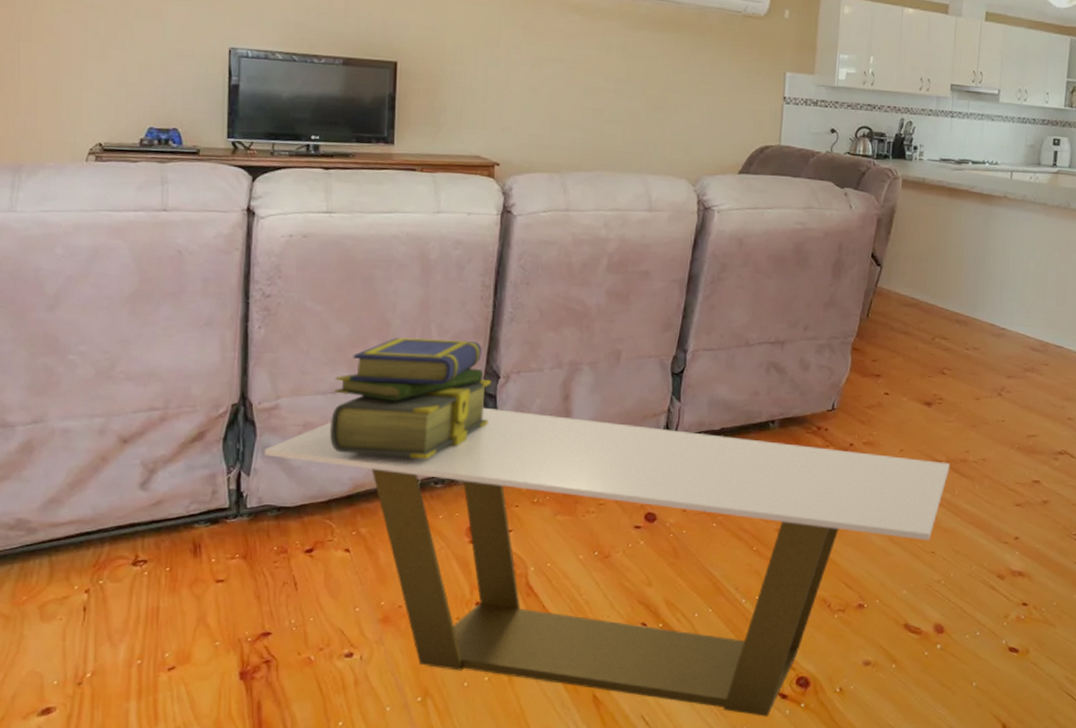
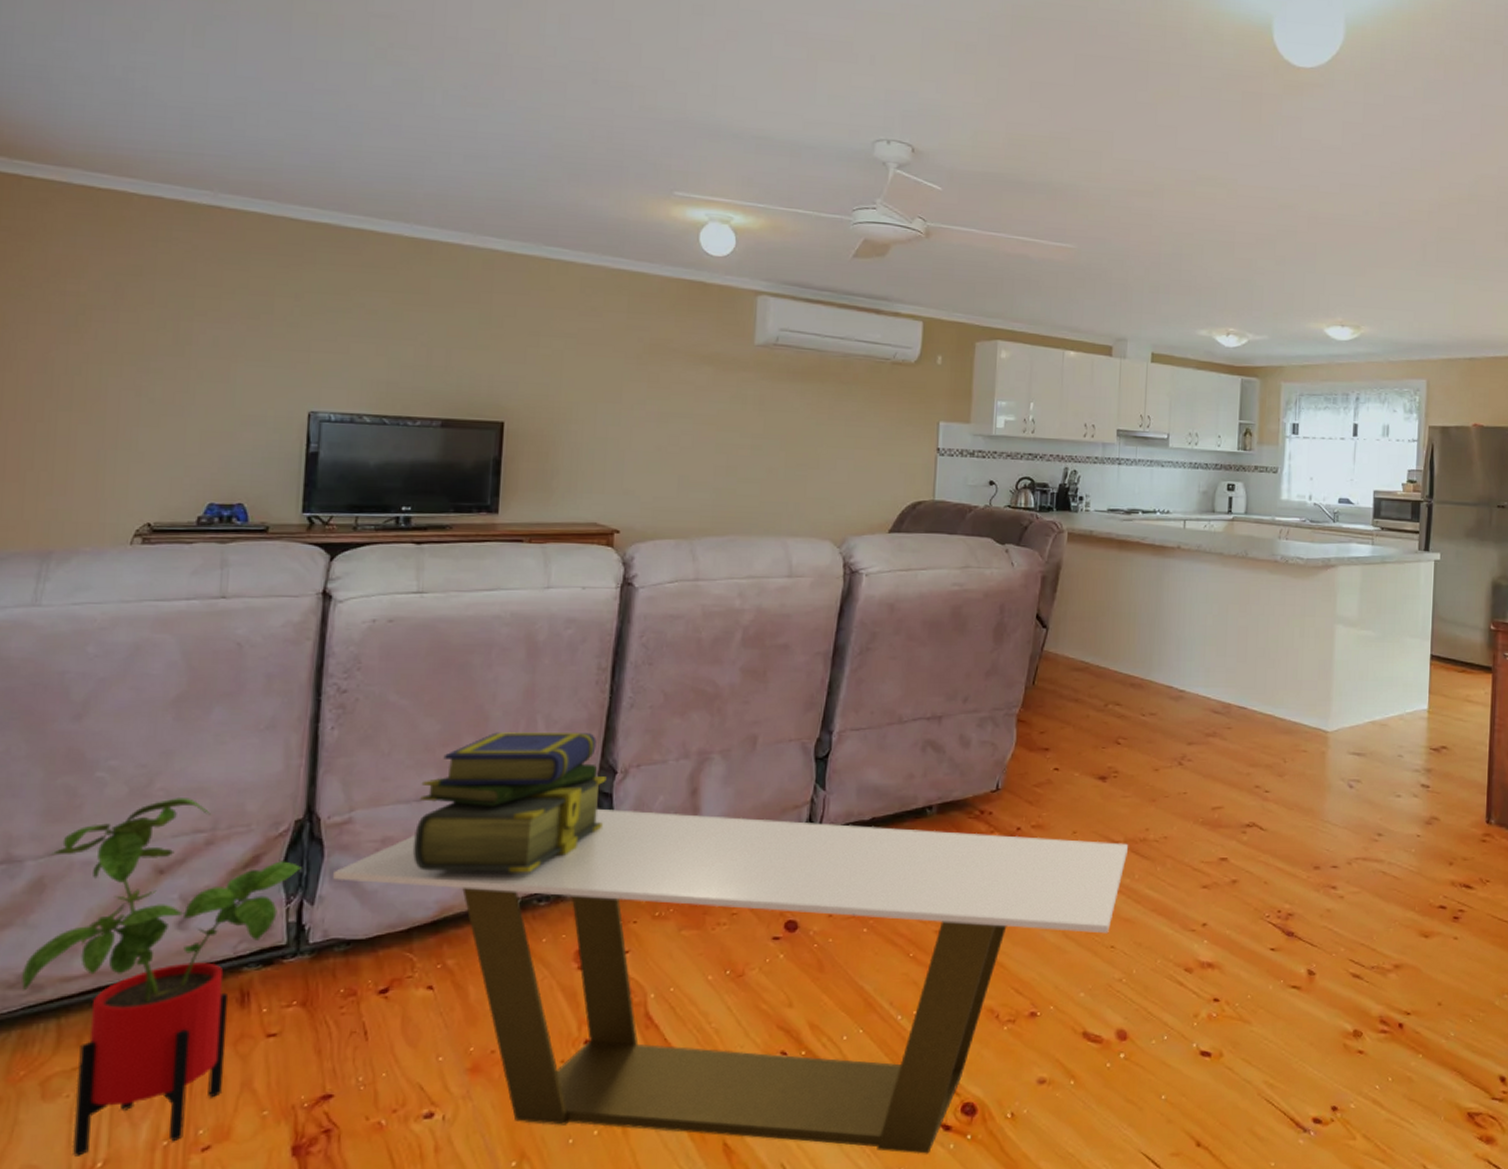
house plant: none [18,379,240,667] -> present [21,796,303,1156]

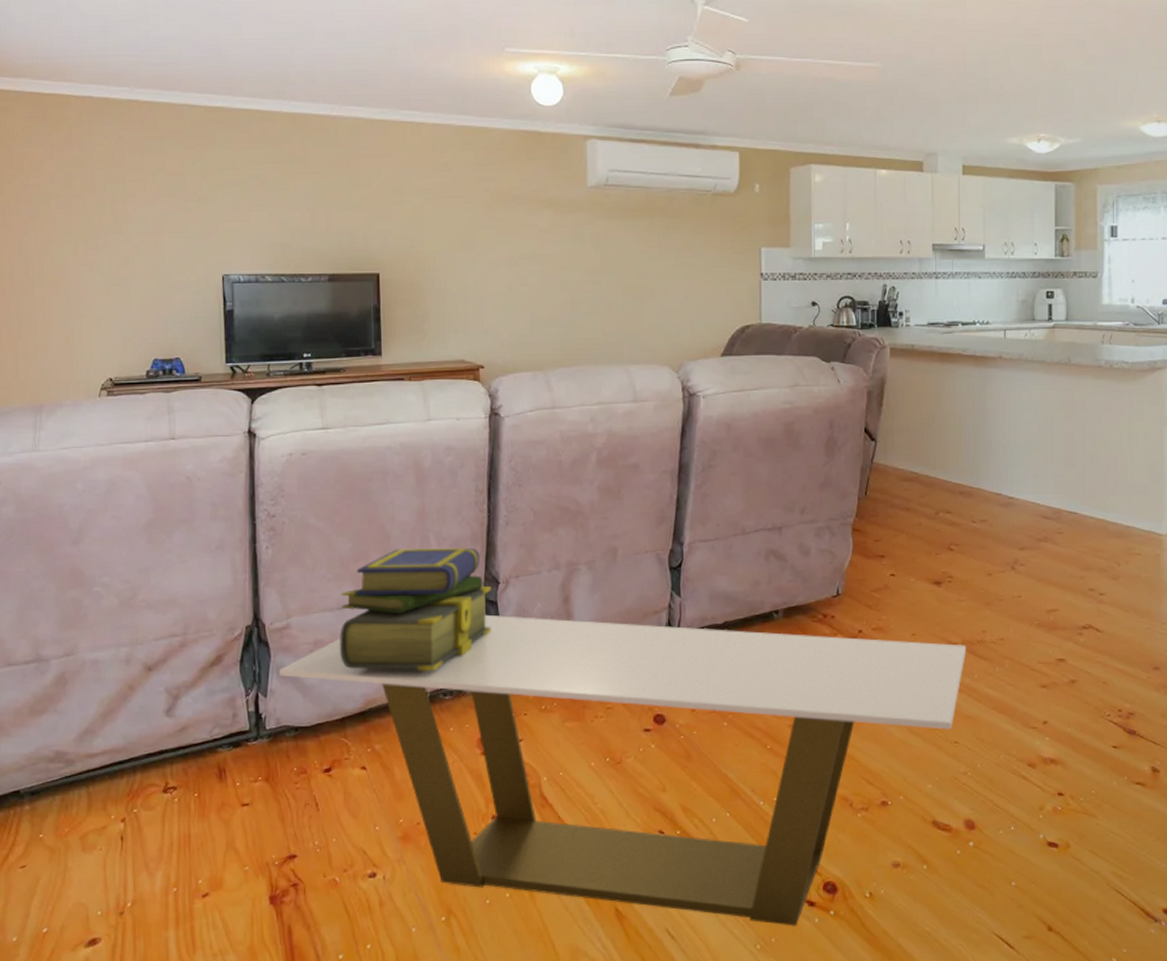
house plant: present [21,796,303,1156] -> none [57,607,256,897]

